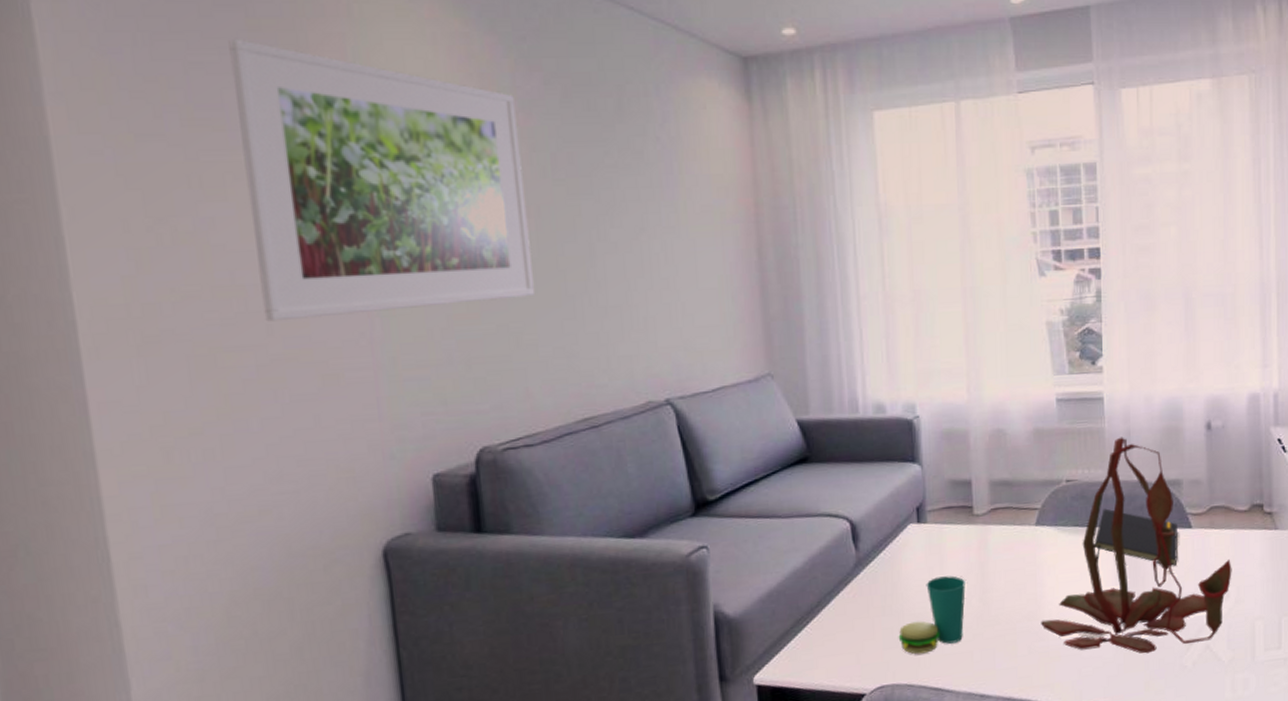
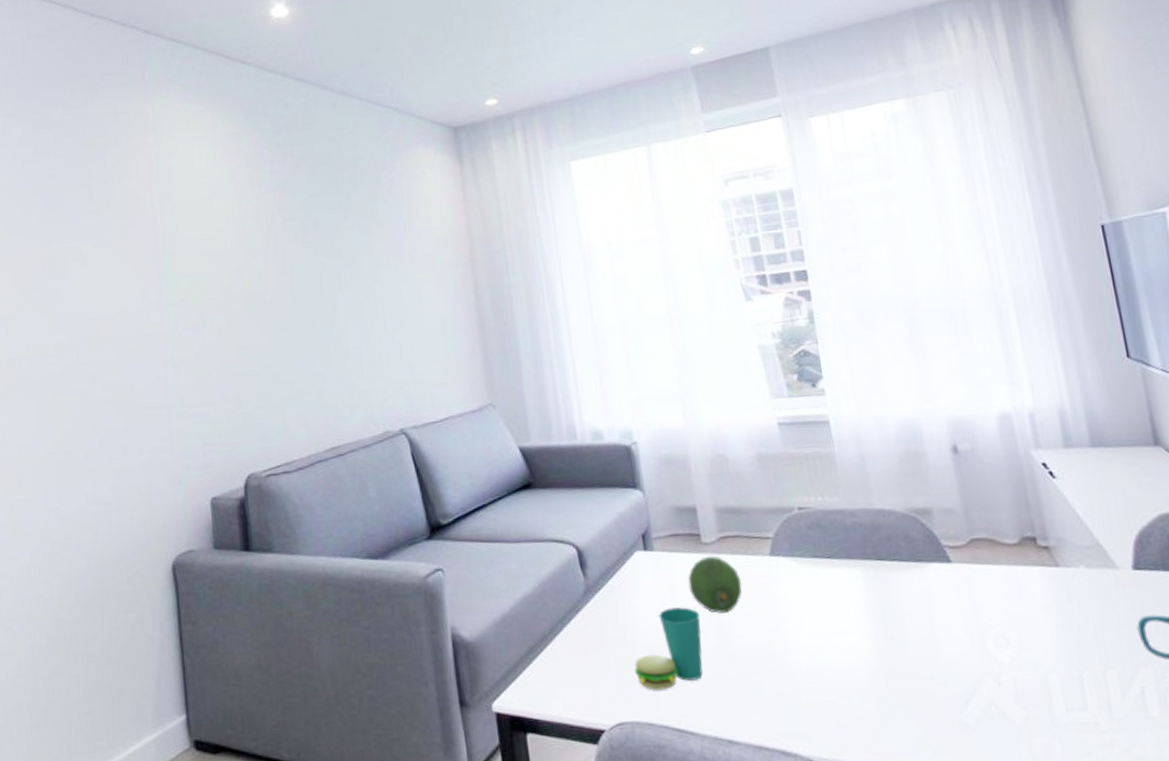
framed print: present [228,39,536,322] -> none [73,155,291,371]
fruit: none [957,526,1007,581] -> present [687,555,743,613]
plant: present [1041,437,1232,654] -> none [787,462,1010,706]
notepad: present [1094,508,1178,566] -> none [837,539,939,605]

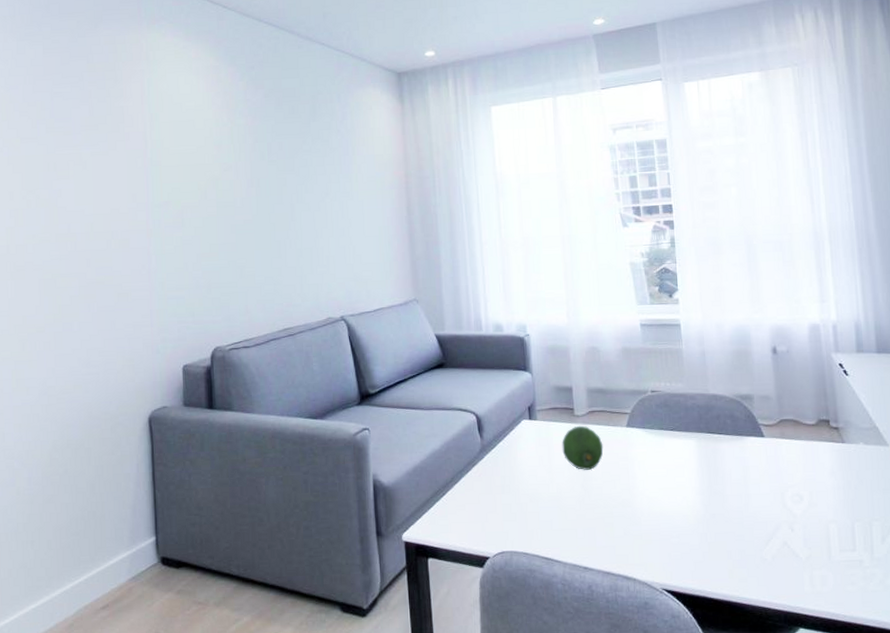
cup: present [634,607,703,691] -> none [515,464,570,528]

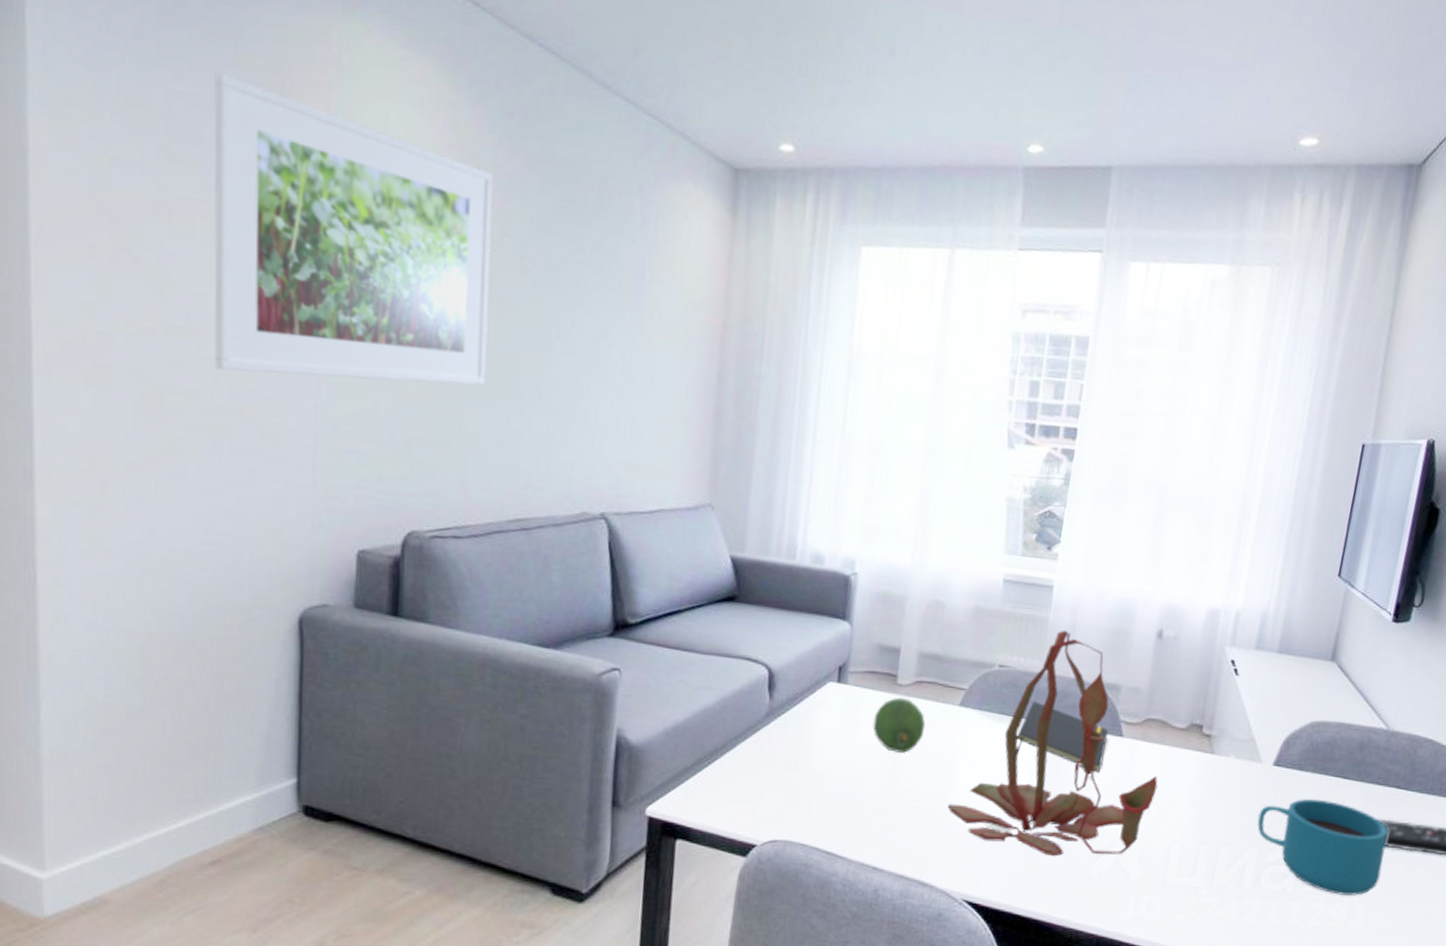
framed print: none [77,77,255,258] -> present [214,73,493,386]
plant: none [634,357,804,545] -> present [947,630,1158,857]
notepad: none [677,416,753,469] -> present [1016,701,1108,773]

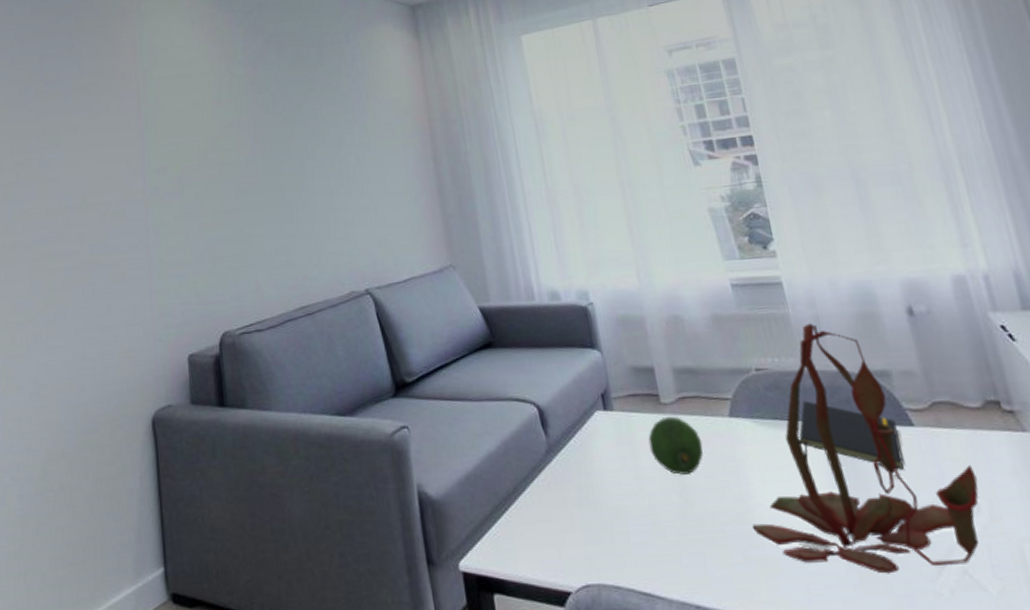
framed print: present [214,73,493,386] -> none [66,36,262,234]

